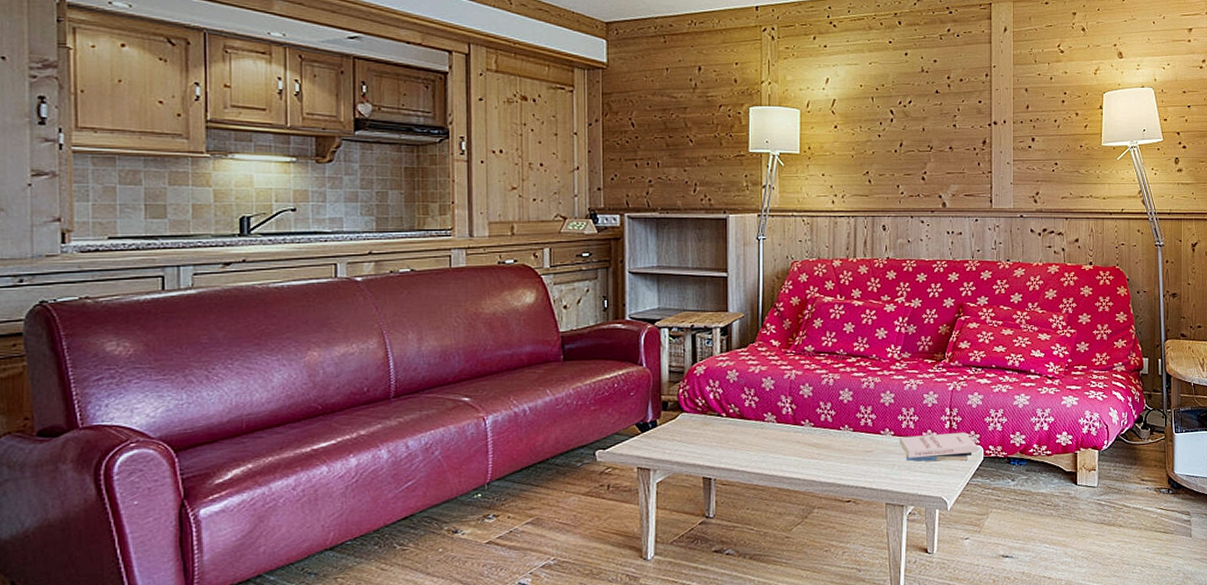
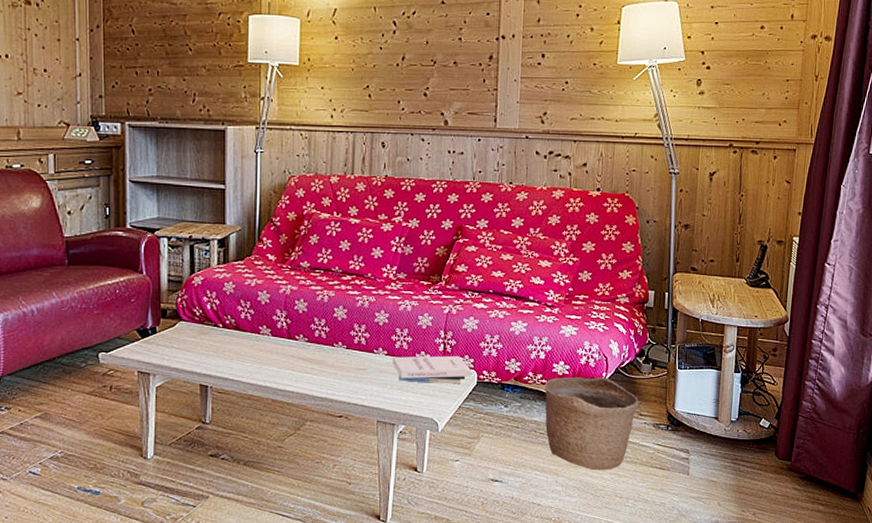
basket: none [1049,445,1140,539] -> present [544,376,639,470]

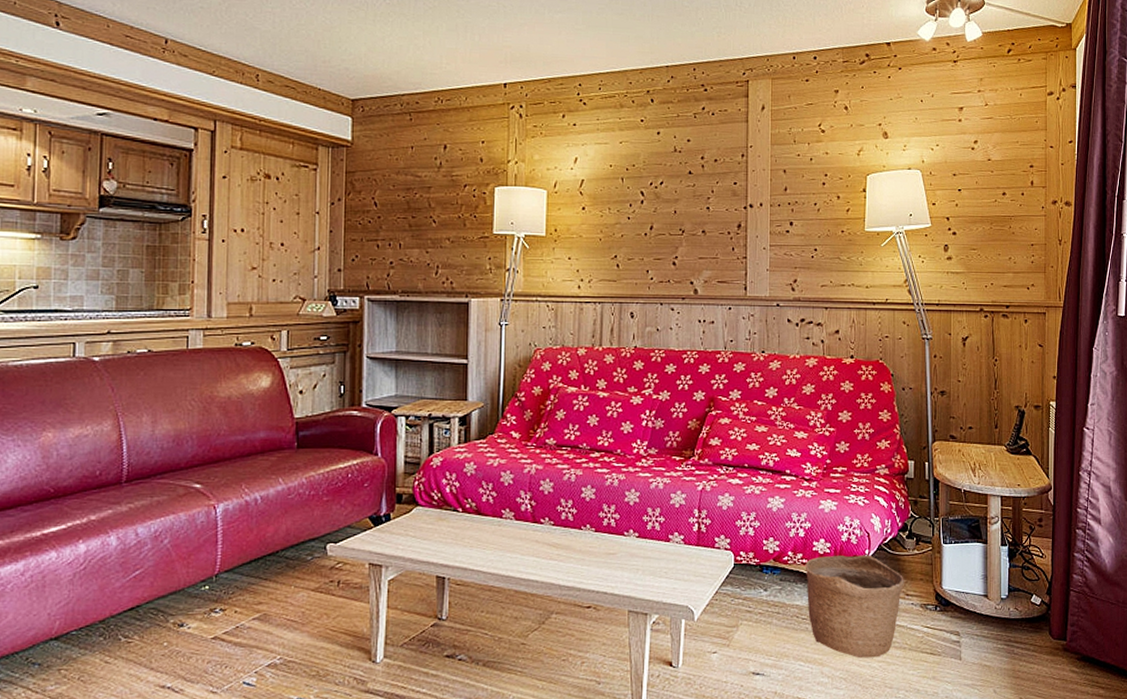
books: present [392,355,472,384] -> none [643,535,729,568]

